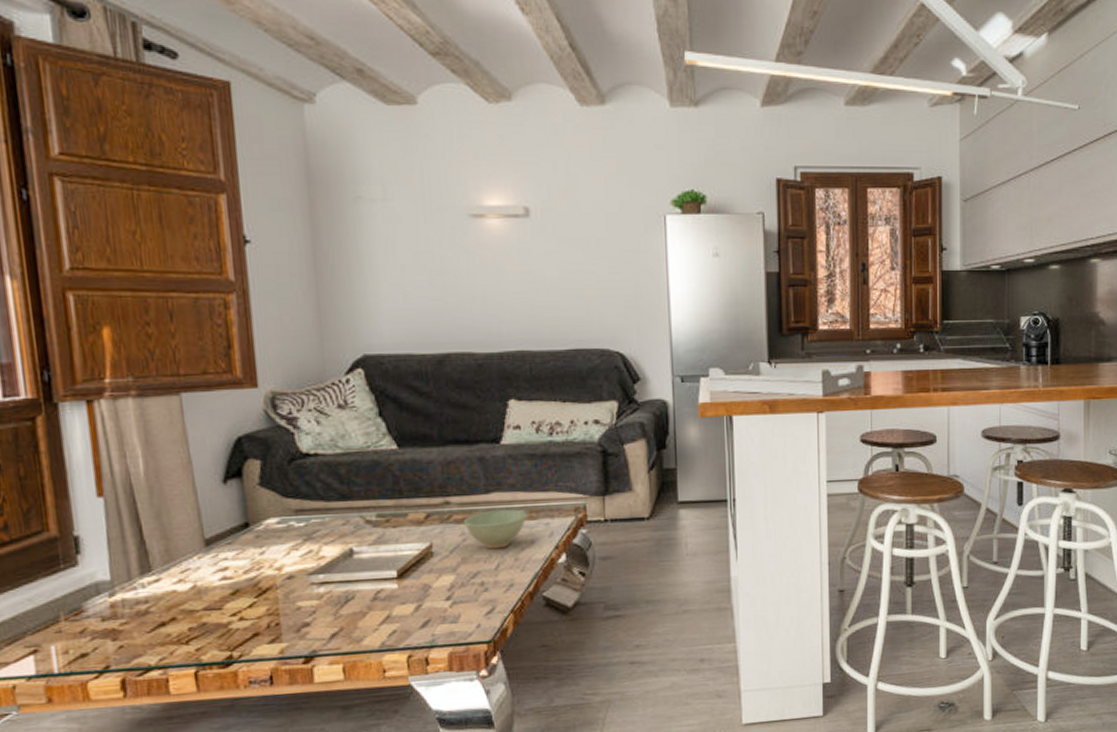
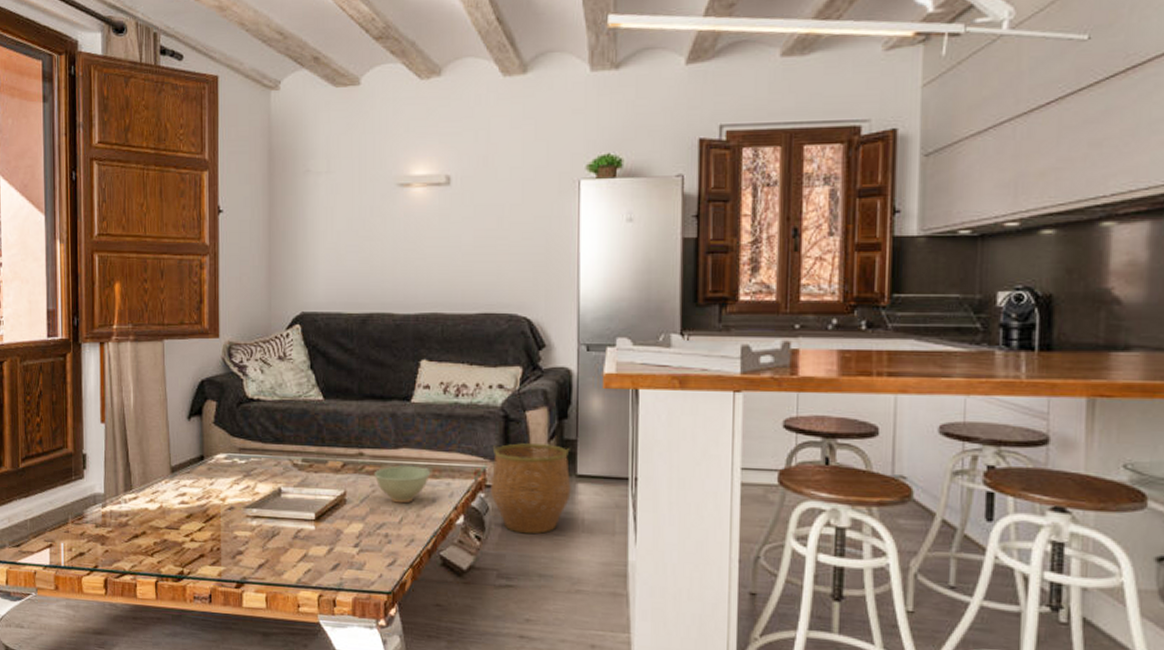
basket: none [591,474,673,564] -> present [490,442,571,535]

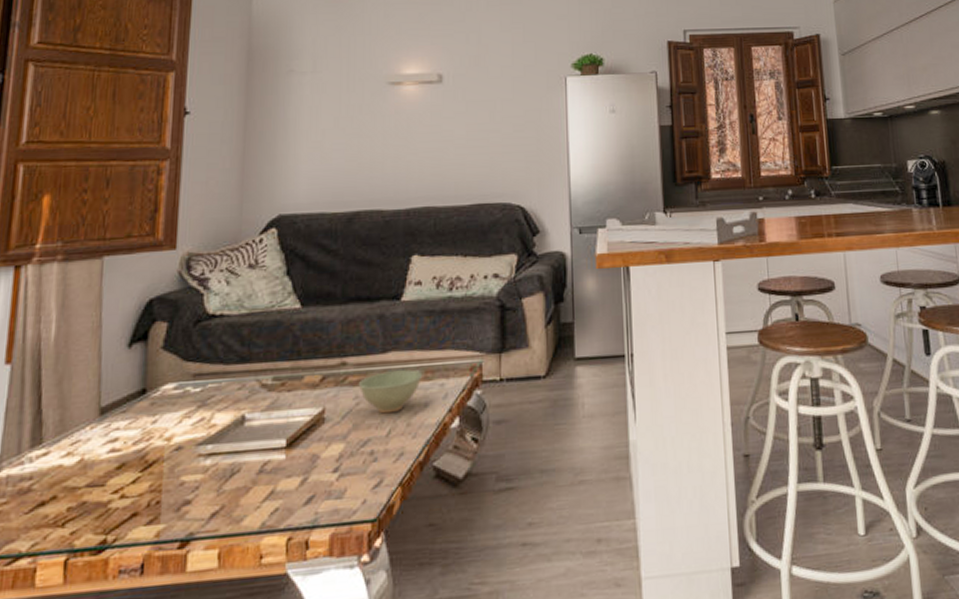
basket: present [490,442,571,535] -> none [487,330,570,429]

